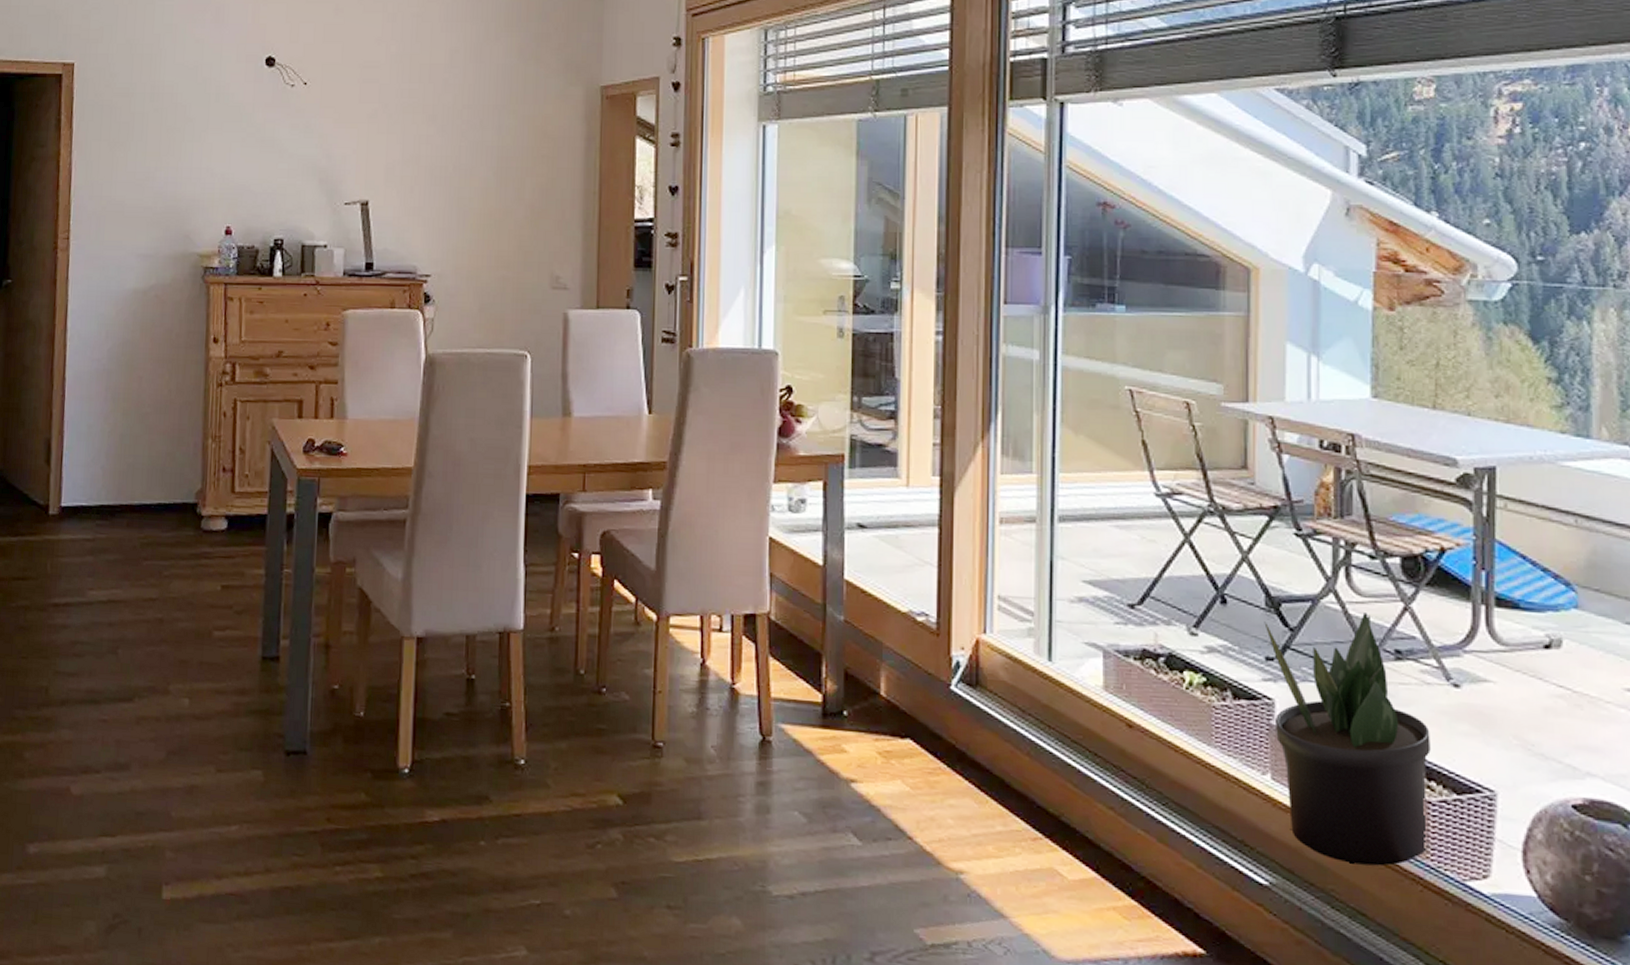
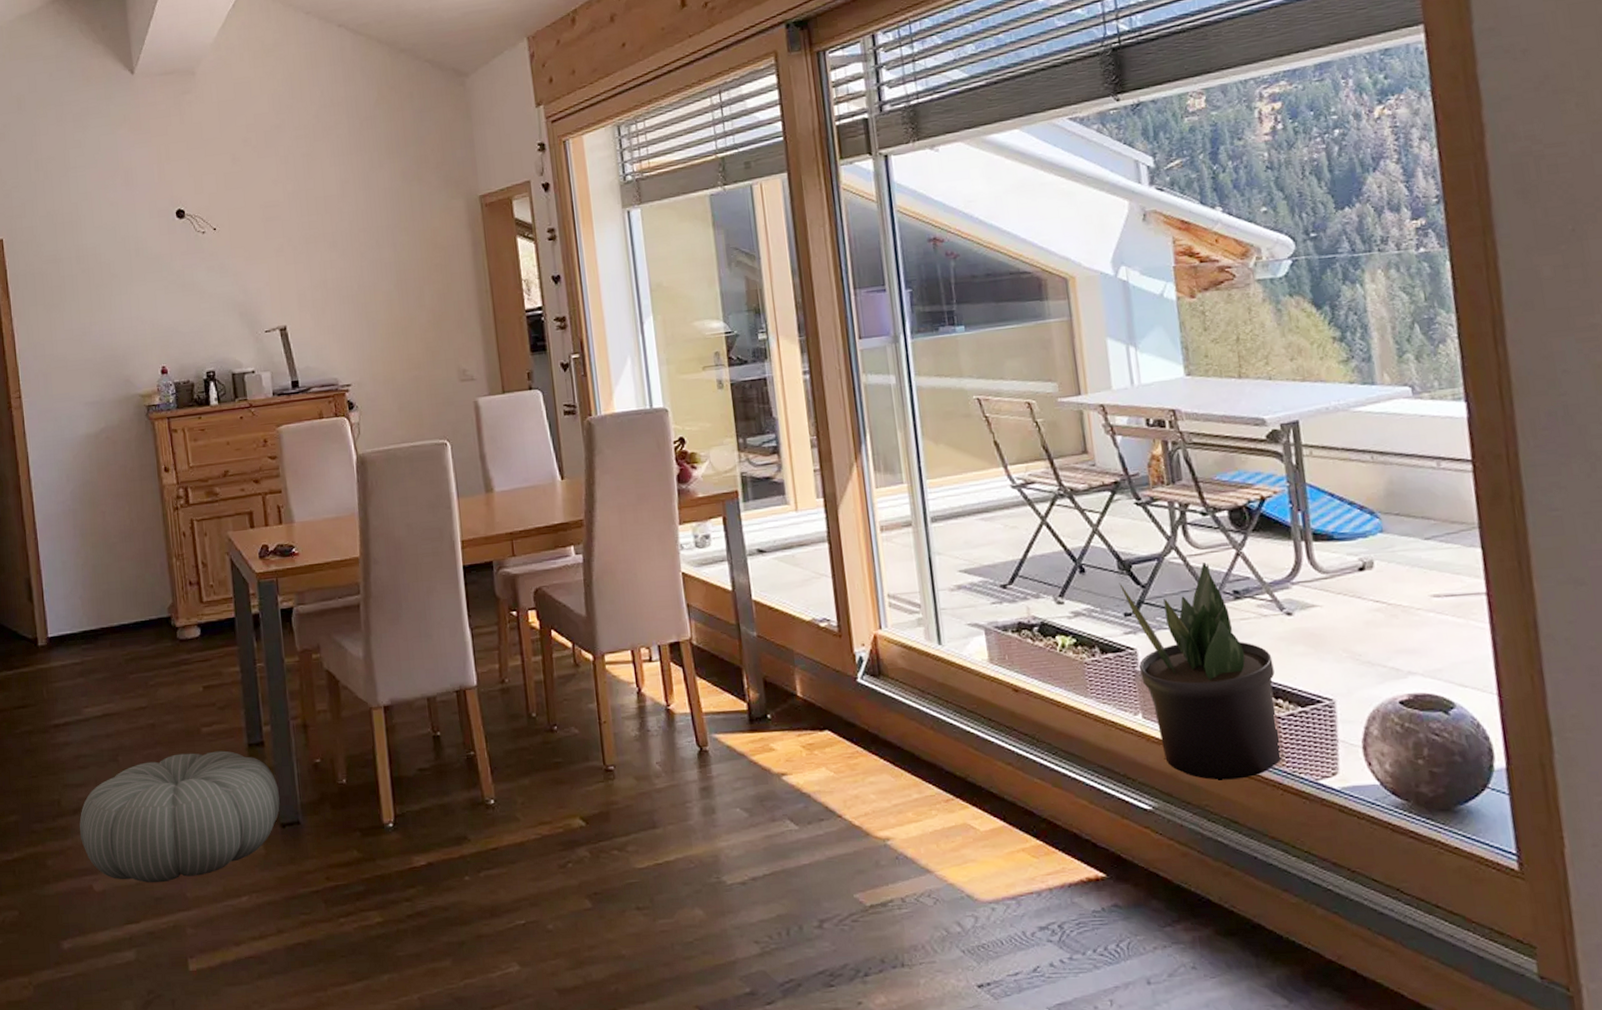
pouf: none [64,656,288,796] -> present [79,750,280,883]

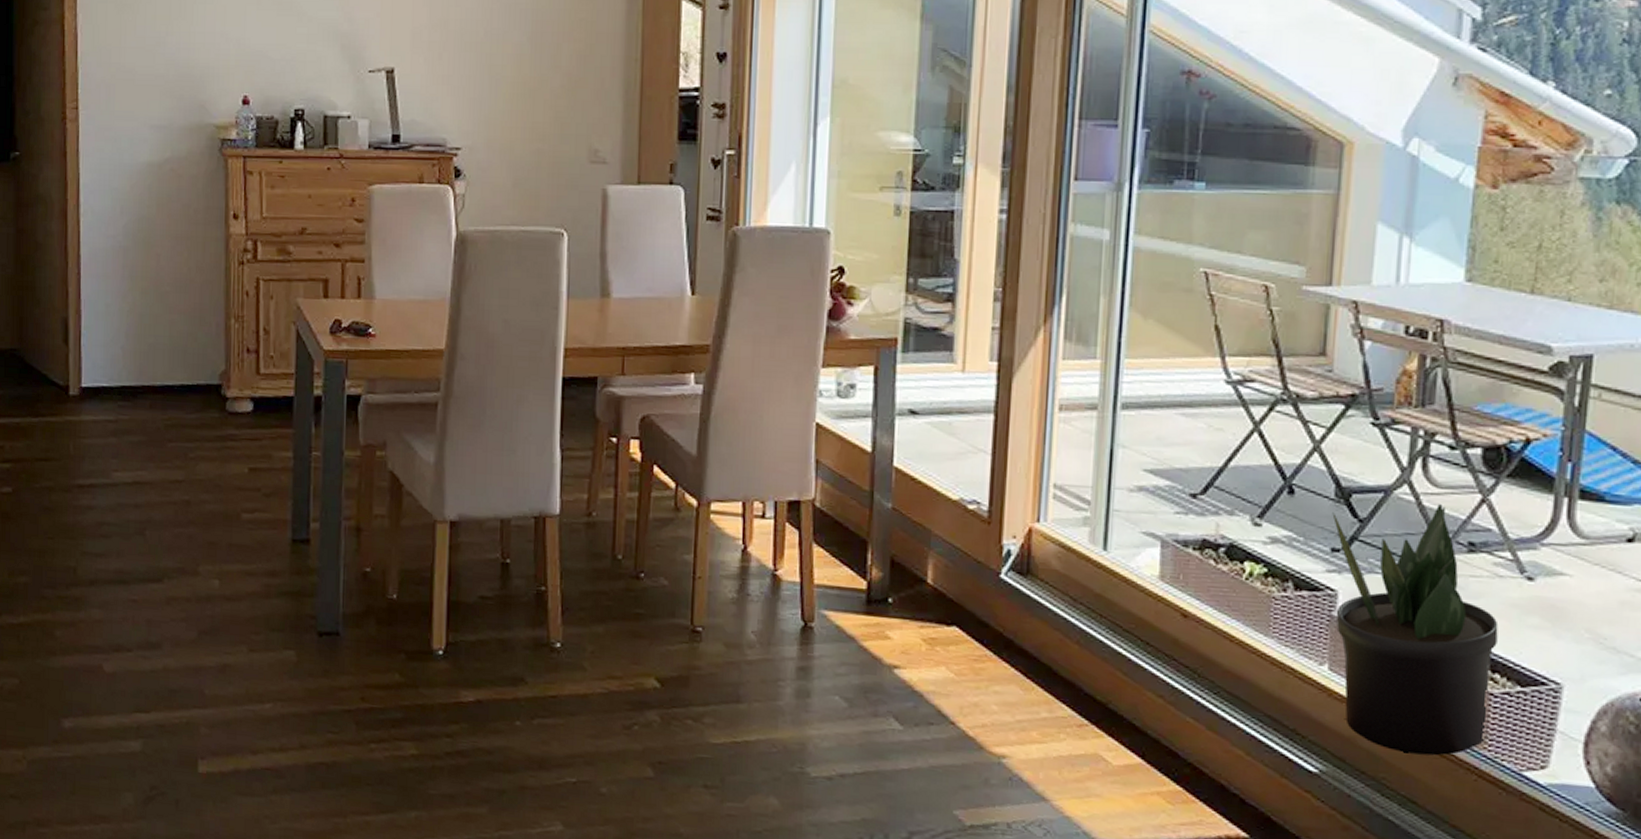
pouf: present [79,750,280,883] -> none [94,537,320,675]

